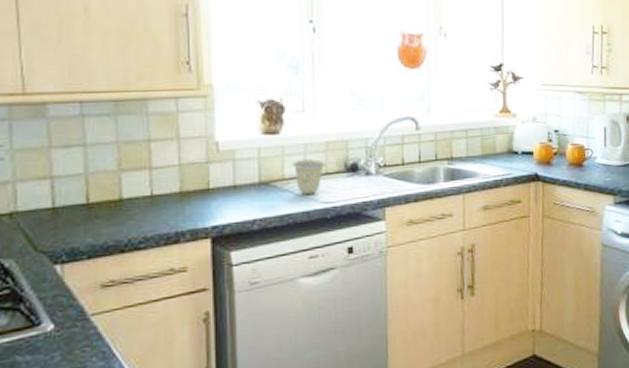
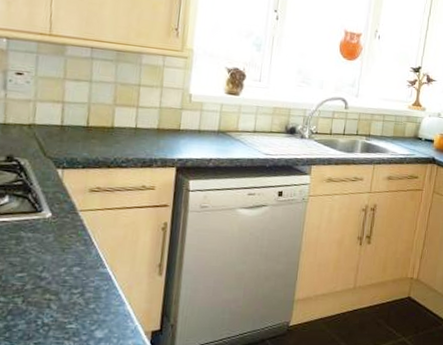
cup: present [292,158,326,195] -> none [245,117,271,147]

